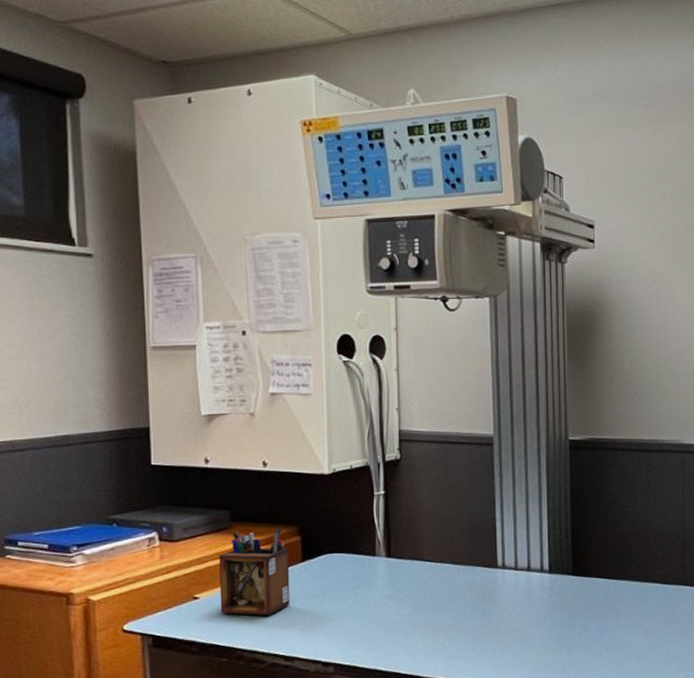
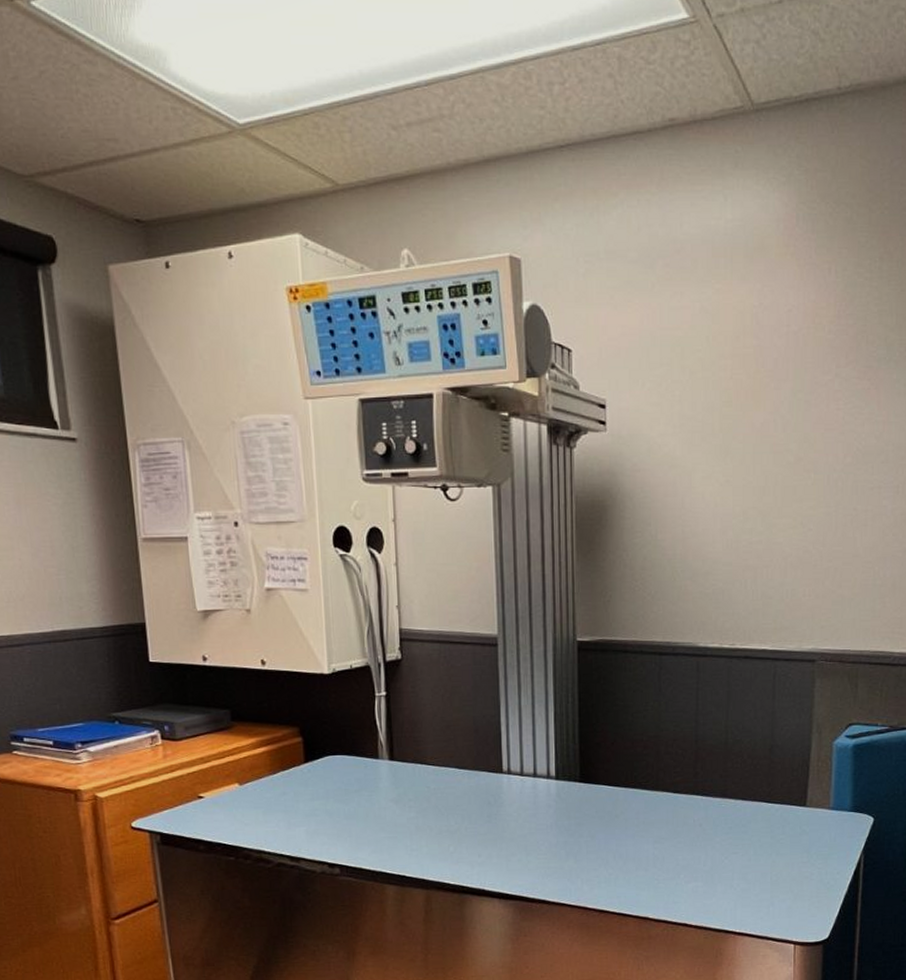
desk organizer: present [219,527,290,616] -> none [221,728,294,816]

